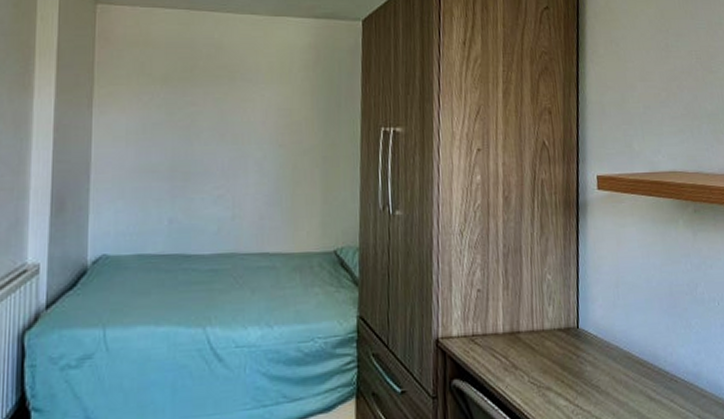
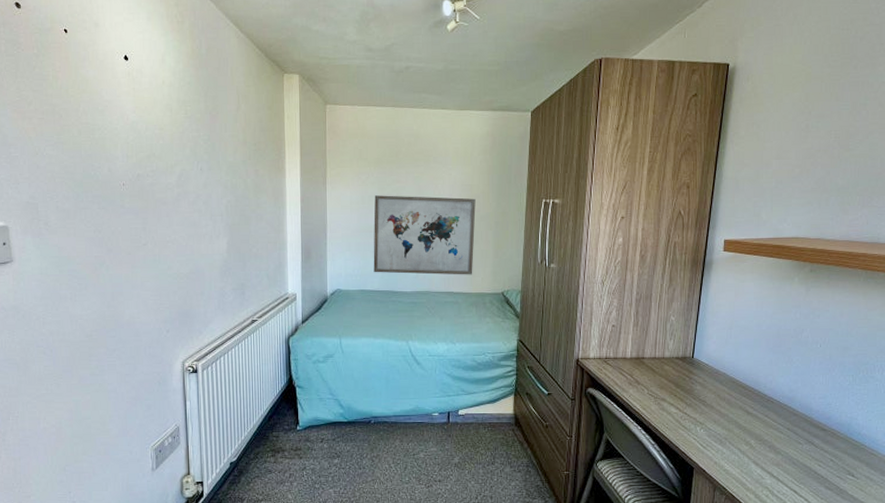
wall art: none [156,122,297,230] -> present [373,195,476,275]

